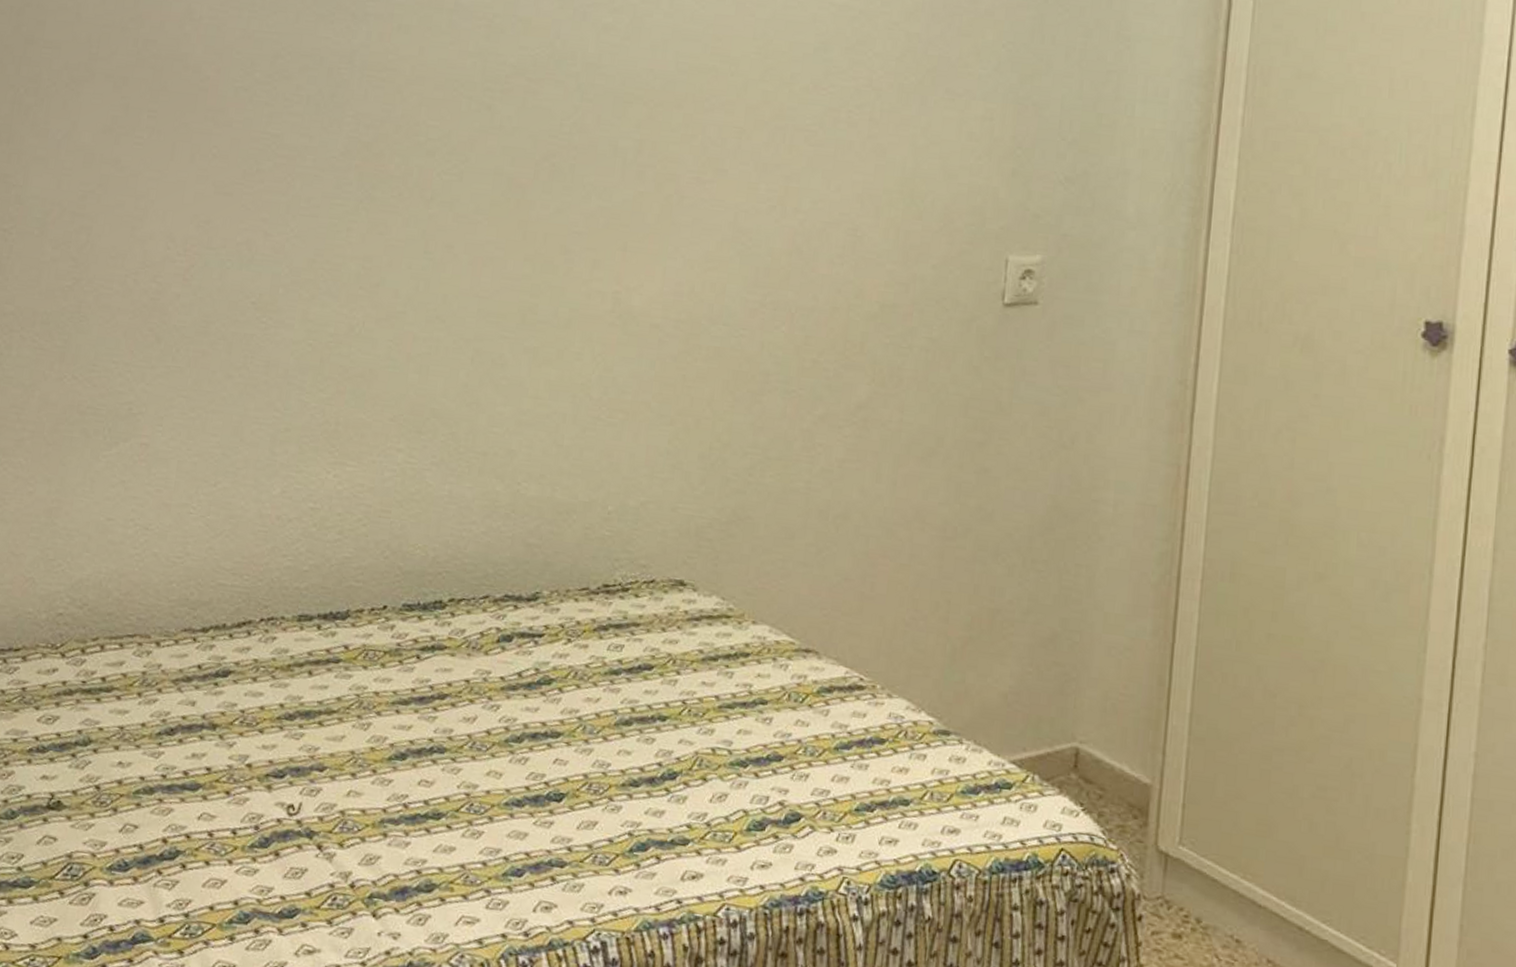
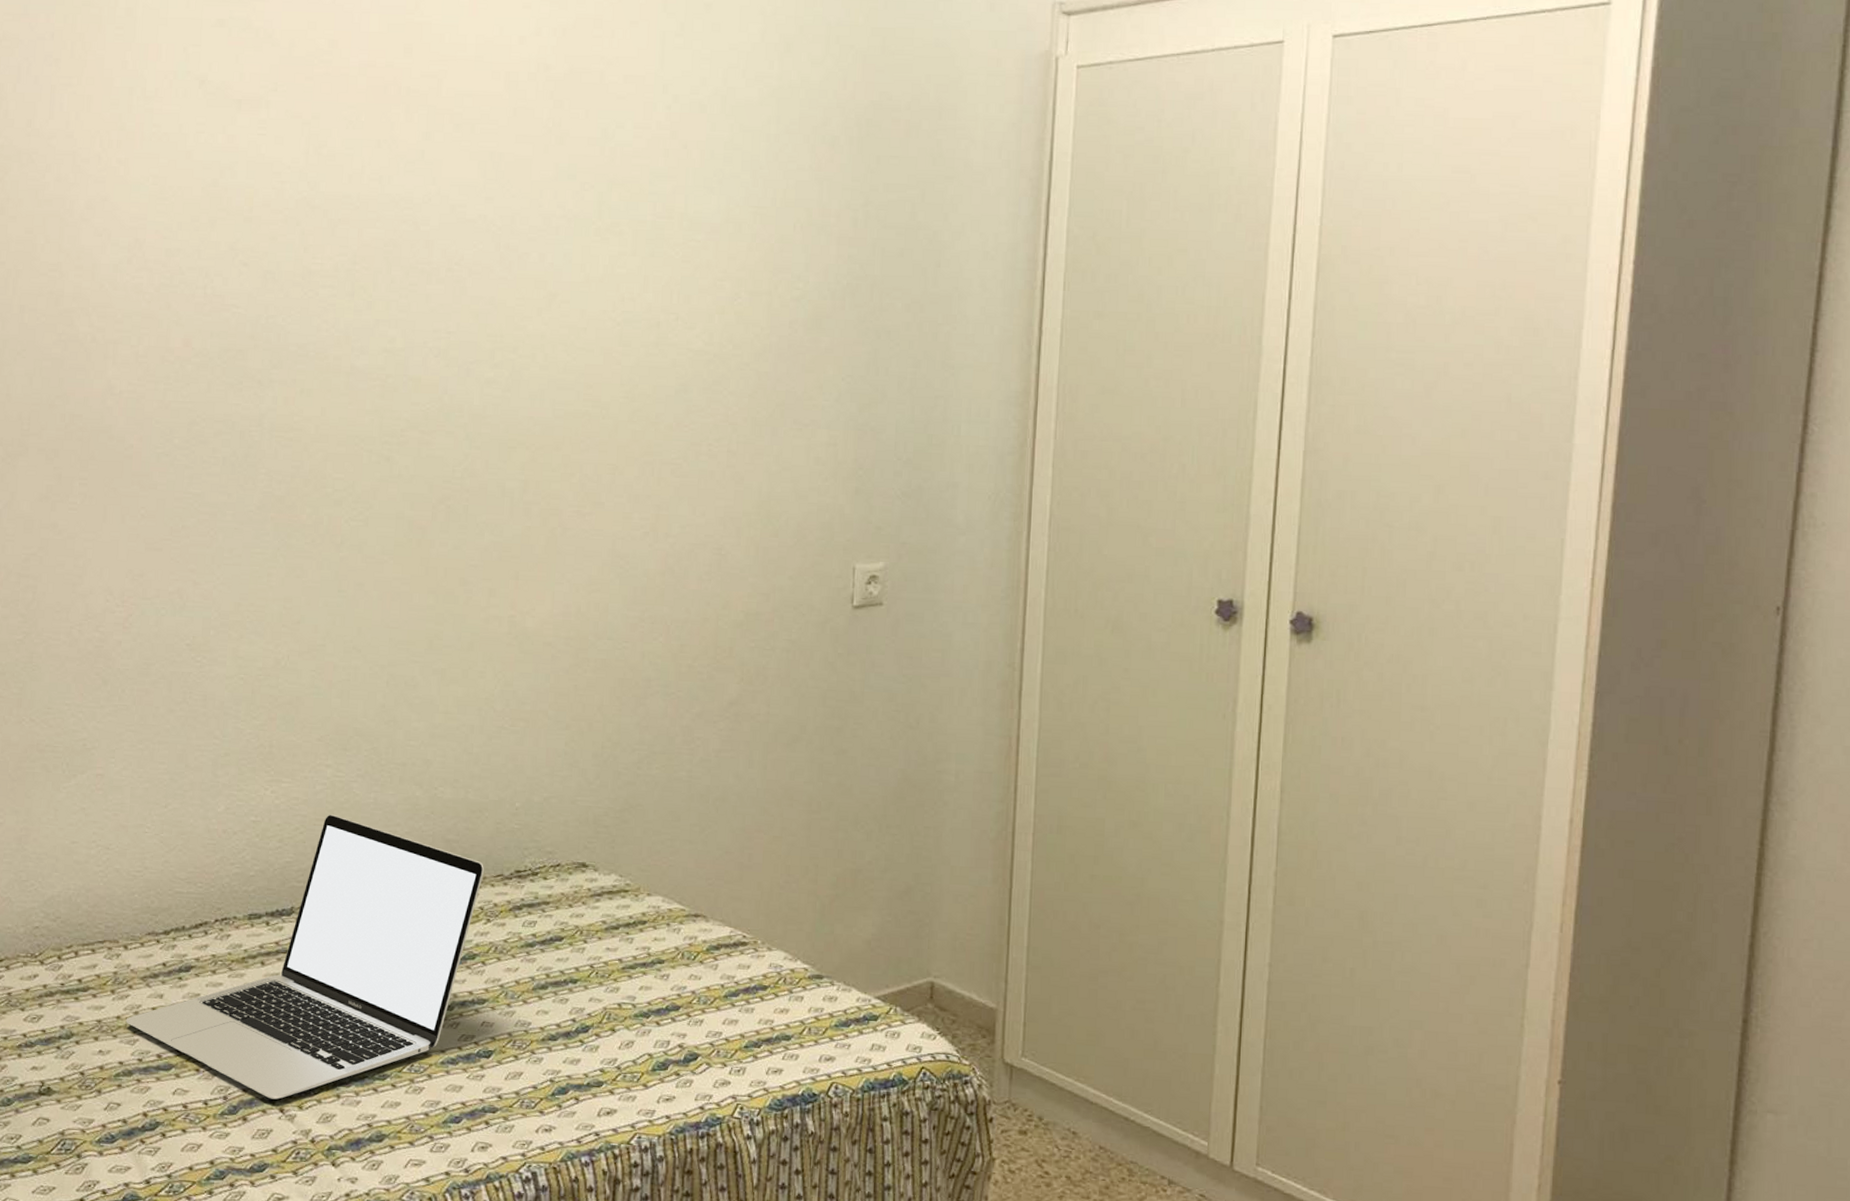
laptop: none [151,505,569,834] -> present [126,814,485,1100]

